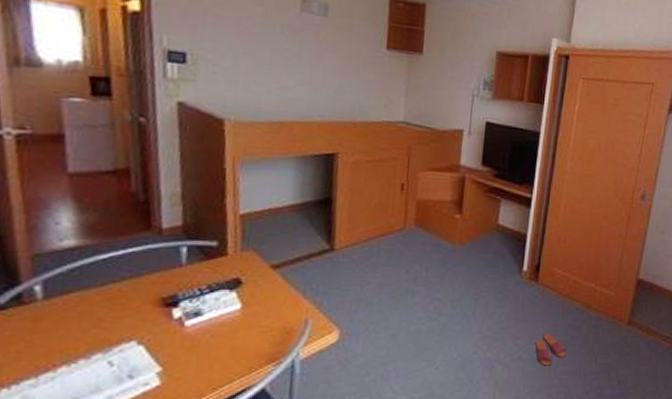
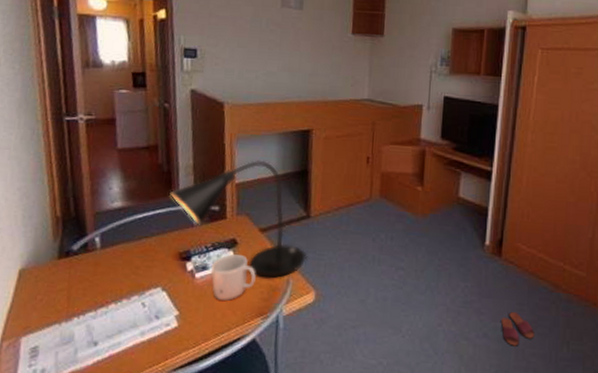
desk lamp: none [148,186,331,320] -> present [169,159,308,279]
mug: none [206,295,266,349] -> present [211,253,256,301]

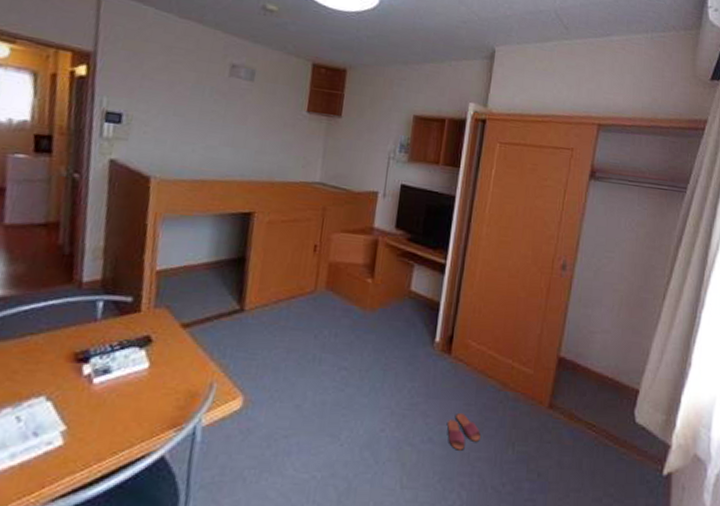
desk lamp: present [169,159,308,279] -> none [69,243,238,383]
mug: present [211,253,256,301] -> none [114,353,172,410]

